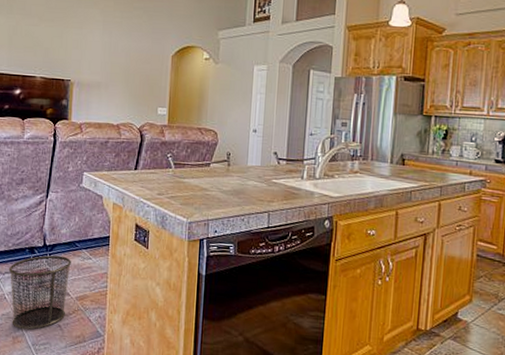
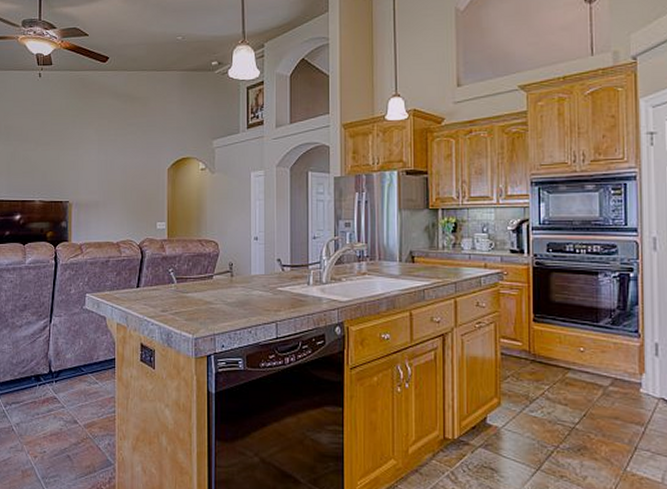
waste bin: present [8,255,71,330] -> none [15,381,77,463]

